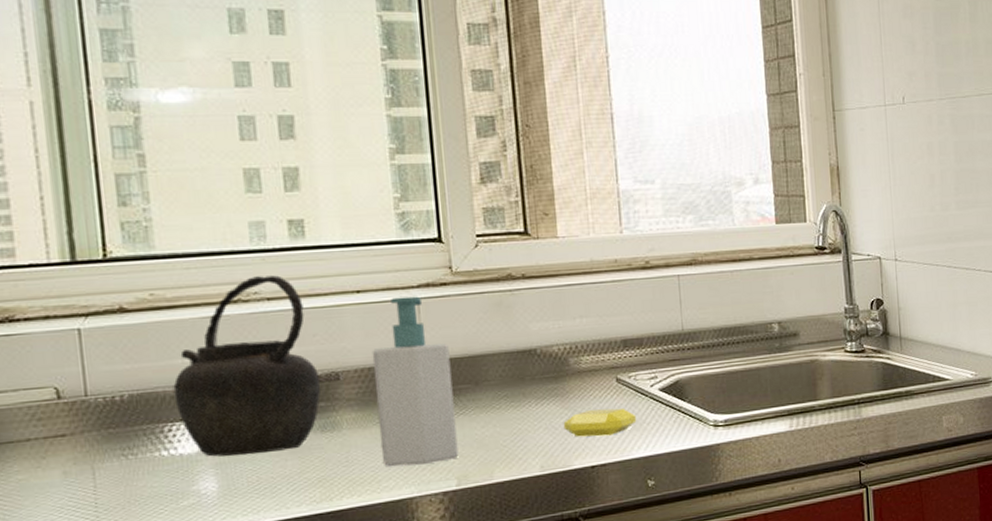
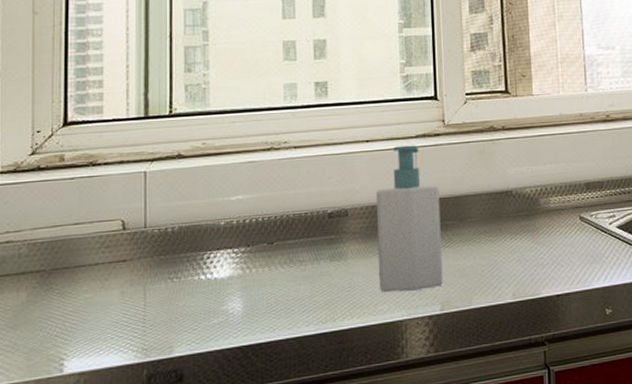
kettle: present [173,275,321,457] -> none [214,128,333,281]
soap bar: present [563,407,637,437] -> none [533,243,597,269]

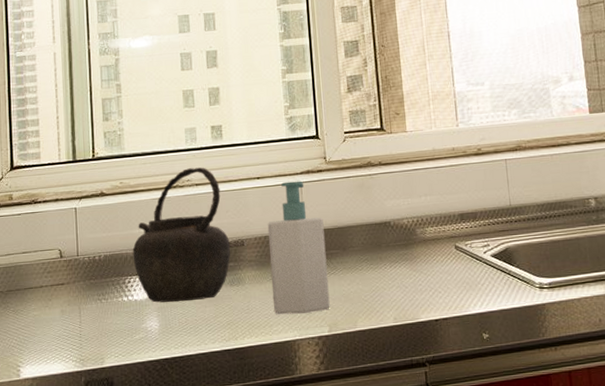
kettle: none [214,128,333,281] -> present [132,167,231,303]

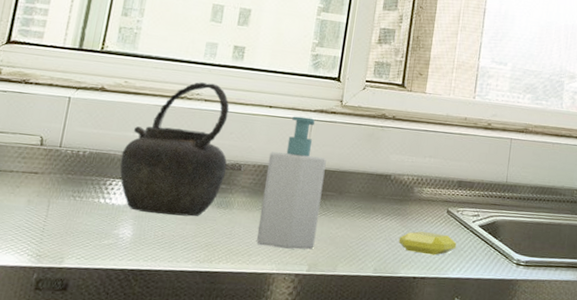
soap bar: none [412,271,473,295] -> present [398,231,457,255]

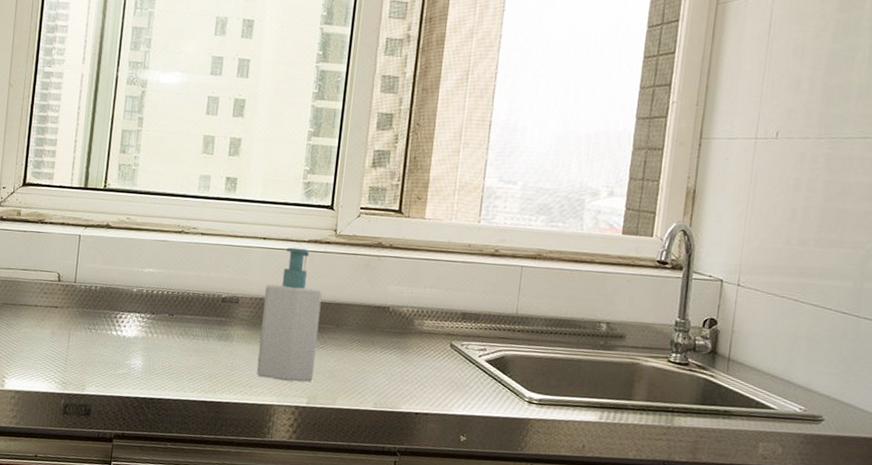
kettle: present [120,82,229,217] -> none [127,216,226,349]
soap bar: present [398,231,457,255] -> none [399,365,462,391]

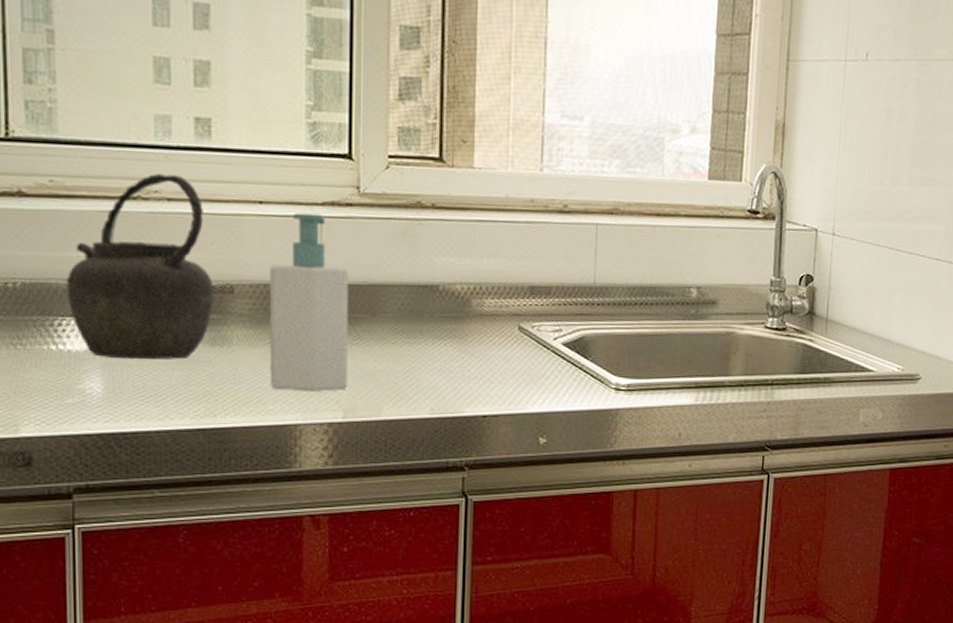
kettle: none [127,216,226,349] -> present [66,174,215,360]

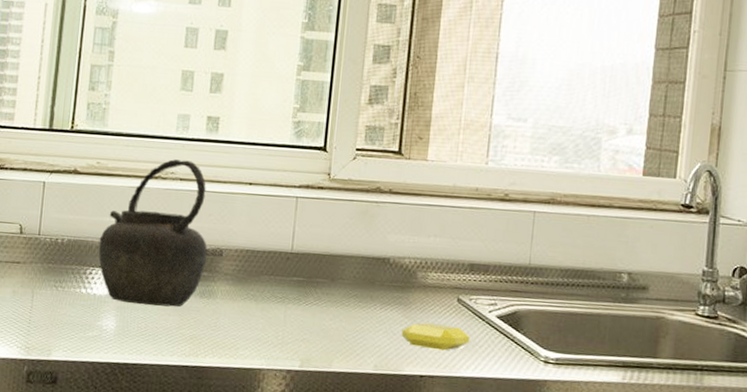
soap bottle: present [269,213,348,392] -> none [243,193,315,343]
soap bar: none [458,355,535,386] -> present [401,322,471,351]

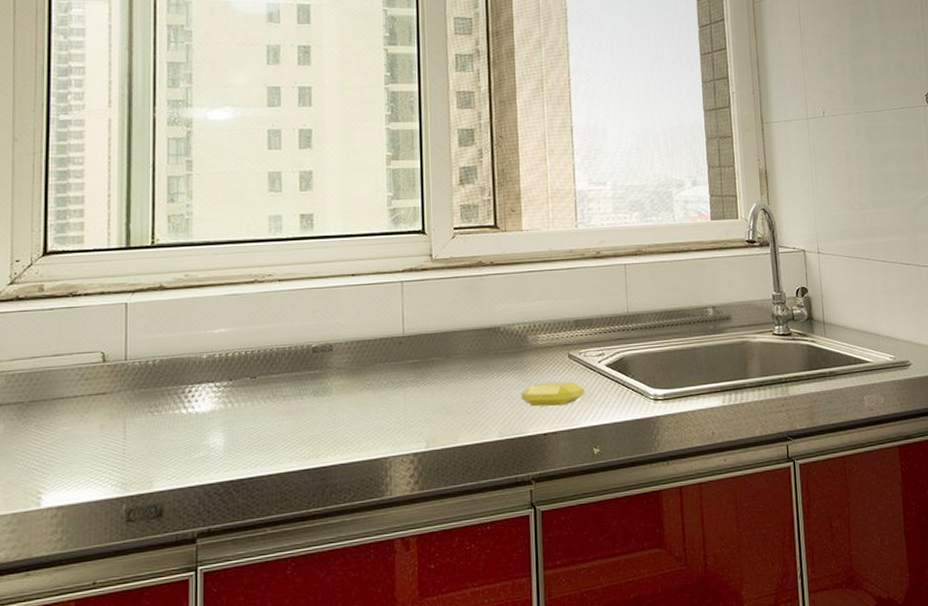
kettle: present [98,159,208,307] -> none [196,260,317,416]

